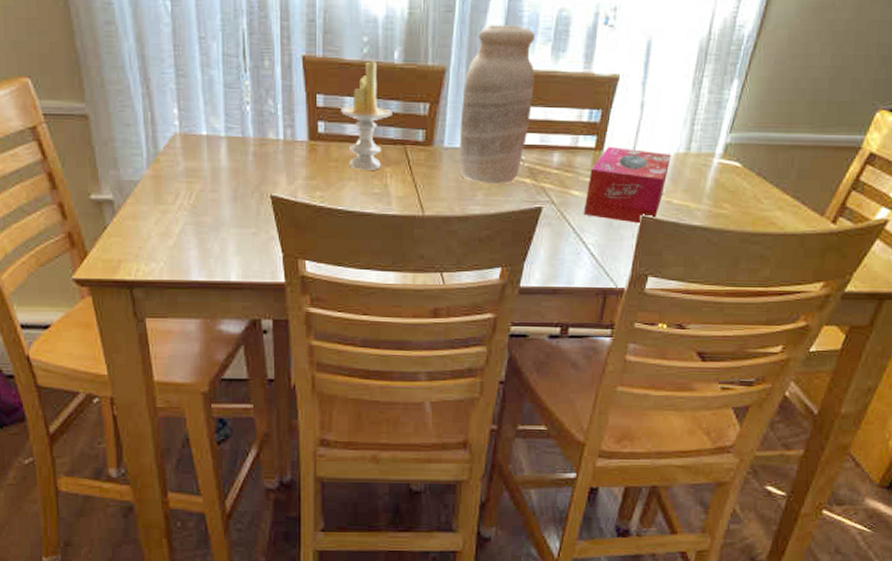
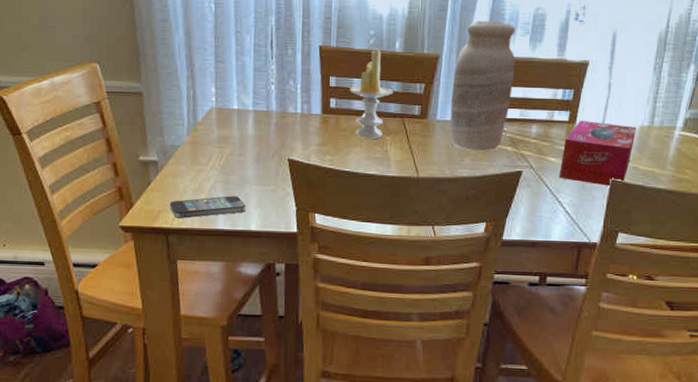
smartphone: none [132,241,224,269] -> present [170,196,246,218]

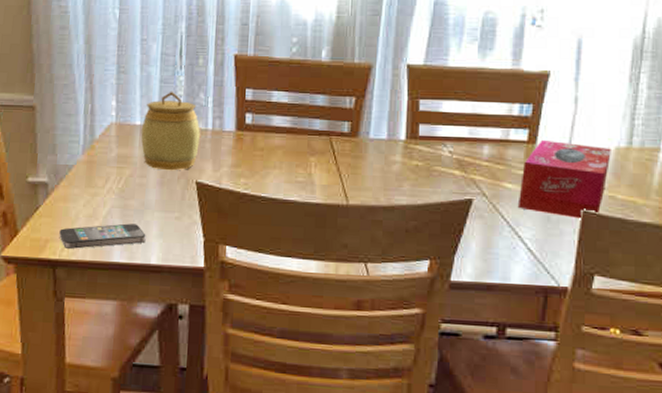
jar: none [238,78,291,150] -> present [140,91,200,171]
candle: present [350,50,393,139] -> none [269,59,319,159]
vase: present [449,21,515,151] -> none [384,27,462,175]

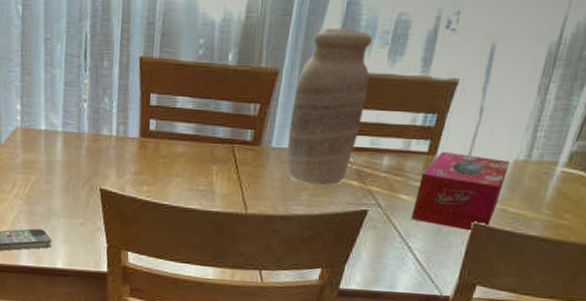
jar: present [140,91,200,171] -> none [46,94,105,178]
vase: none [384,27,462,175] -> present [285,28,372,185]

